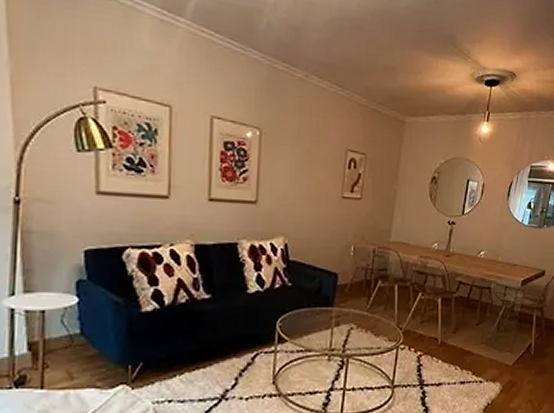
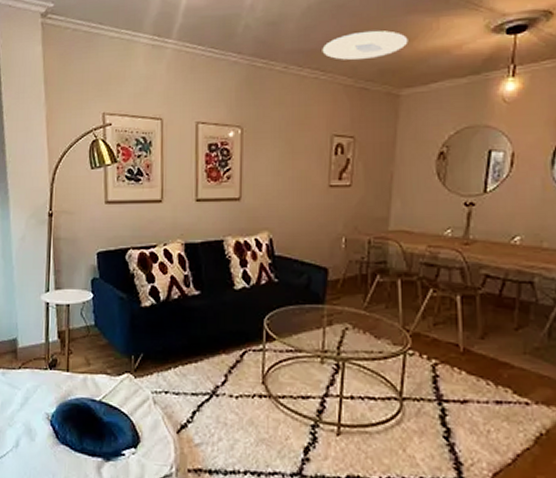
ceiling light: none [341,56,414,84] -> present [322,30,408,60]

